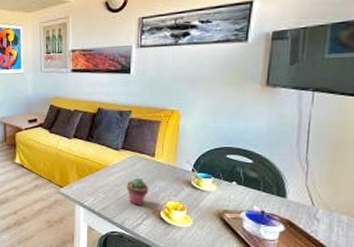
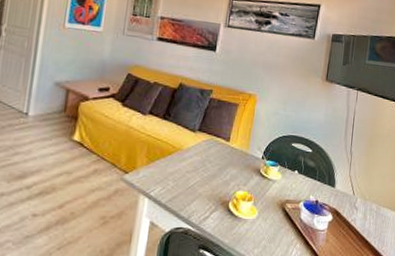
potted succulent: present [127,177,149,206] -> none [198,163,221,196]

